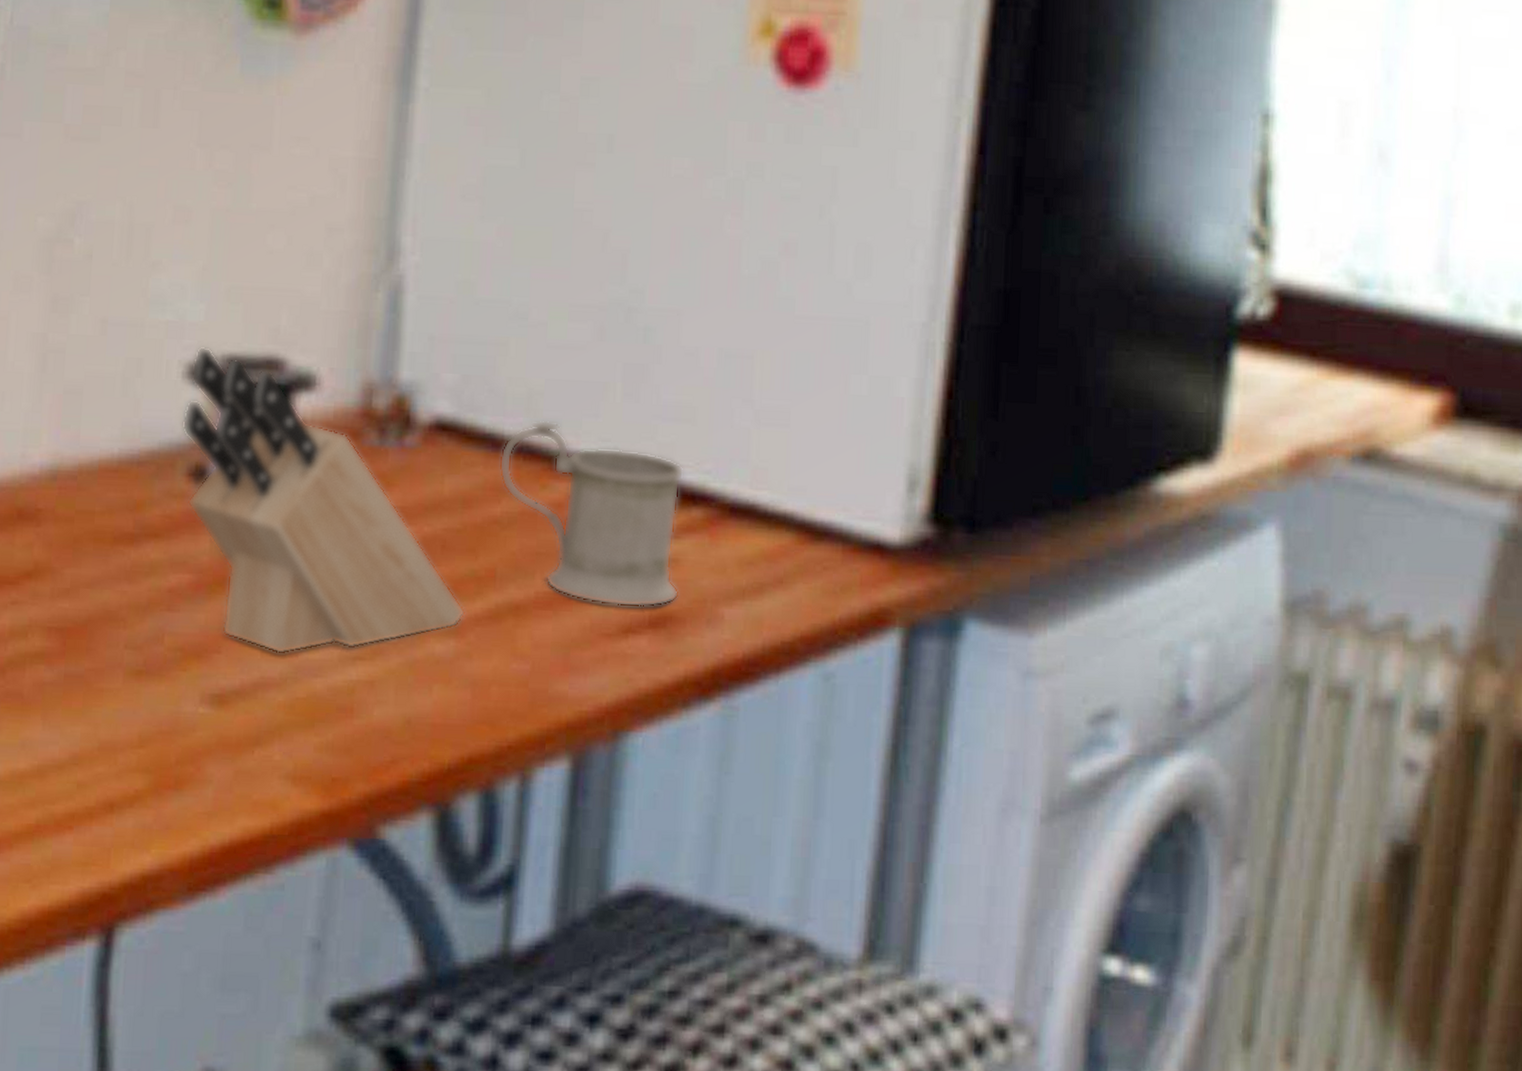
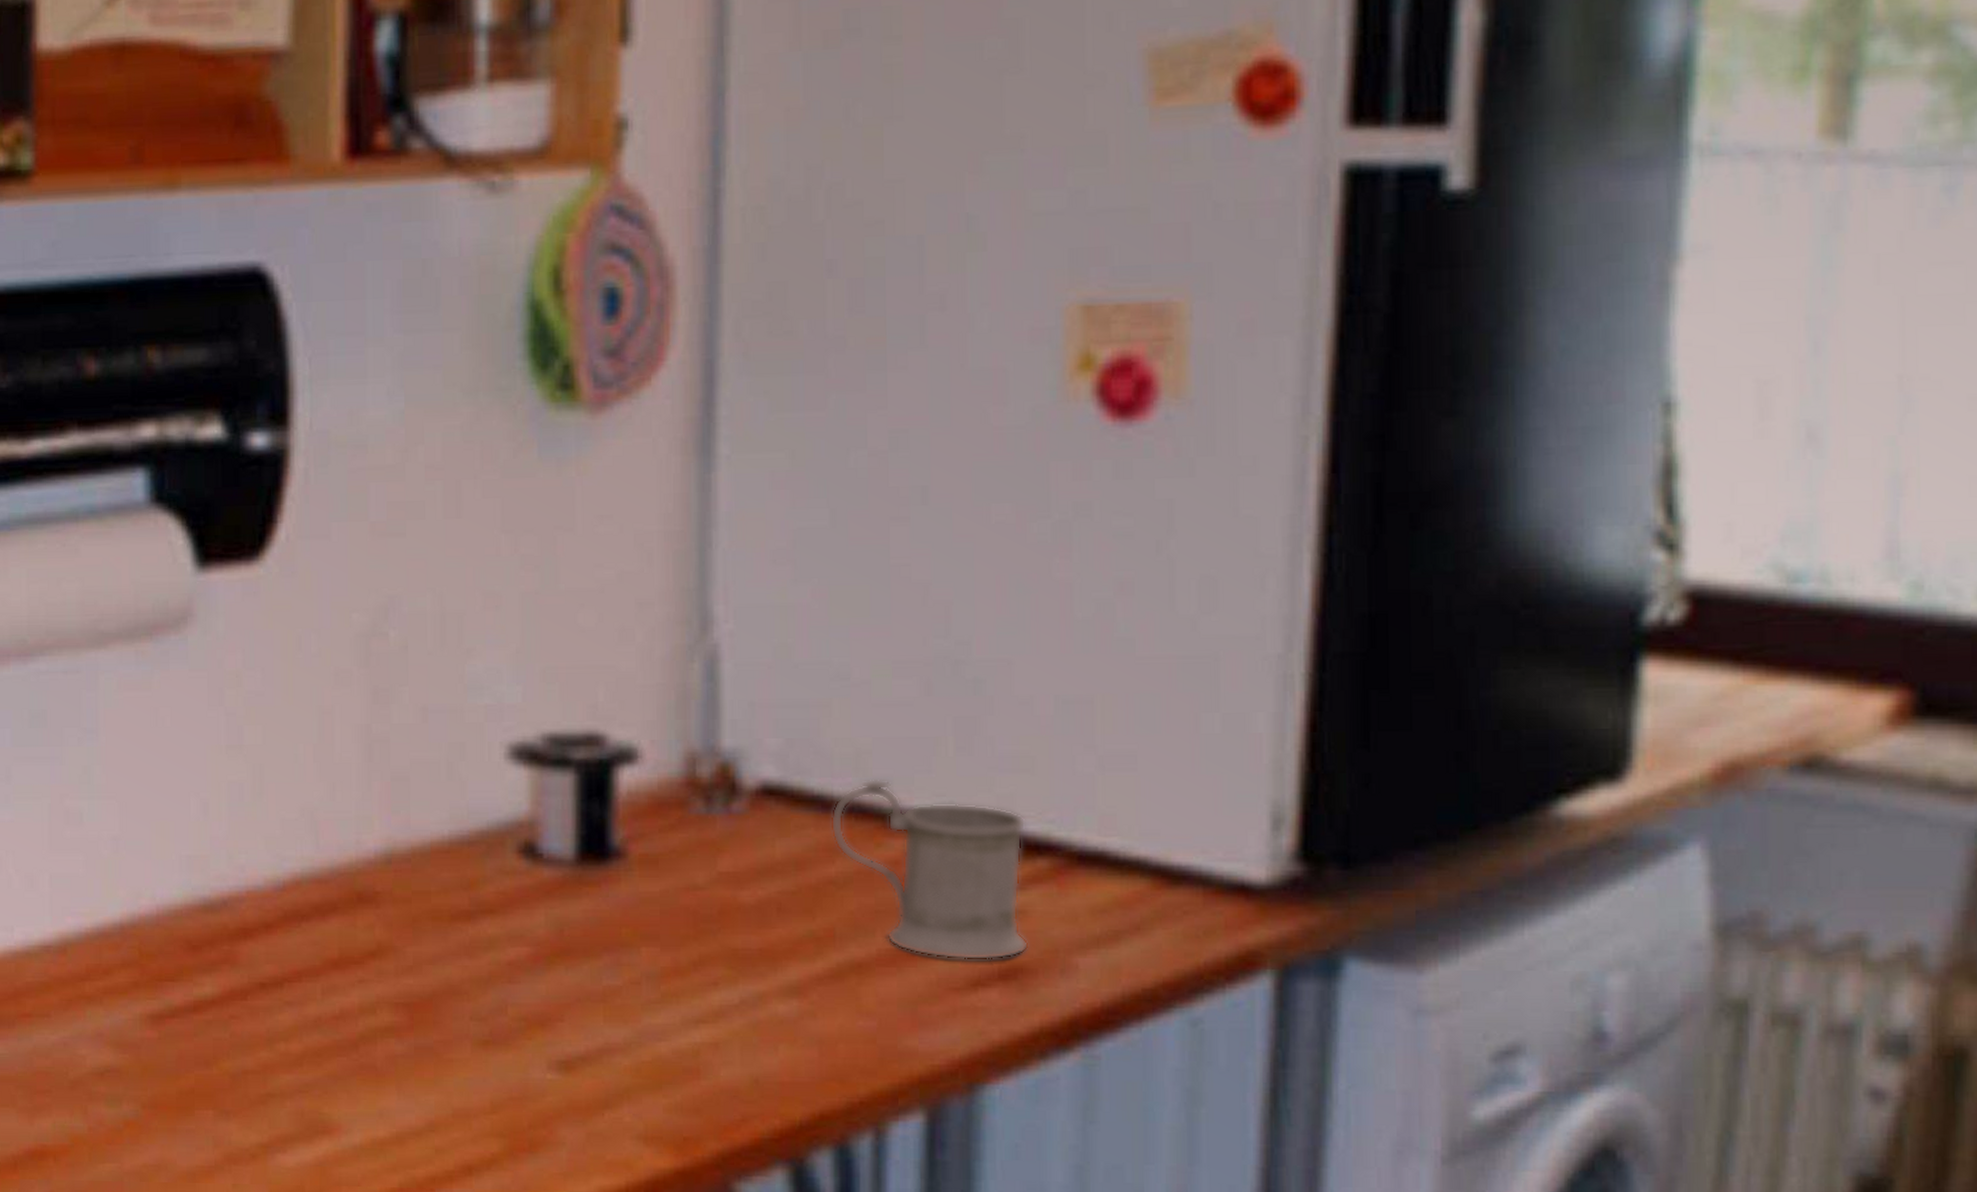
knife block: present [182,346,466,655] -> none [508,727,807,1020]

